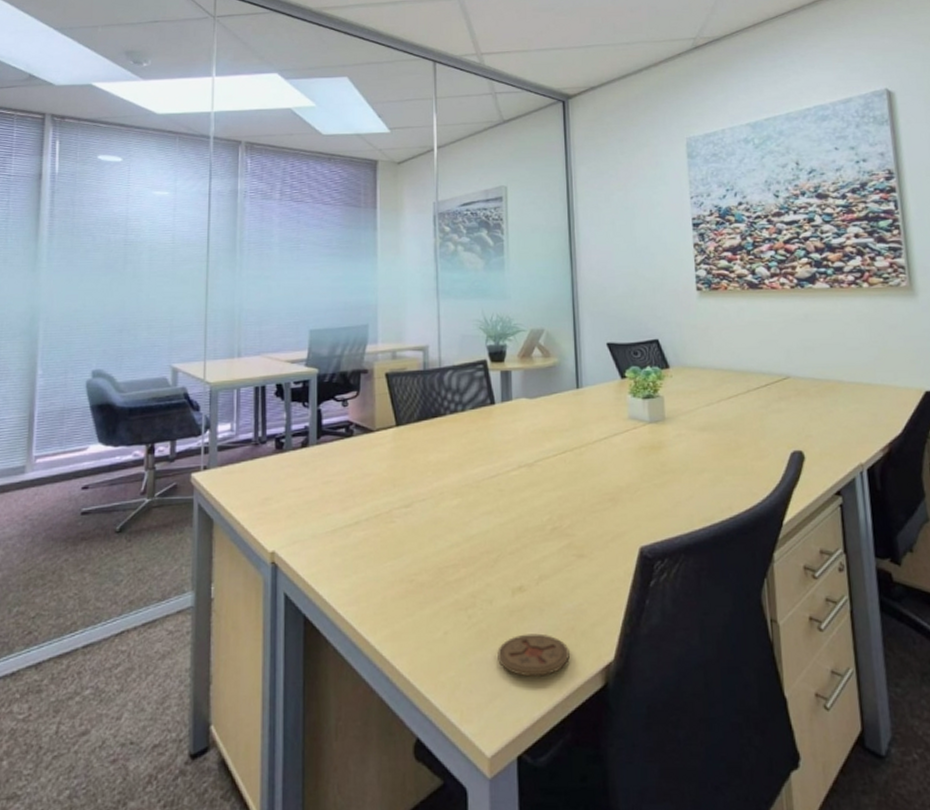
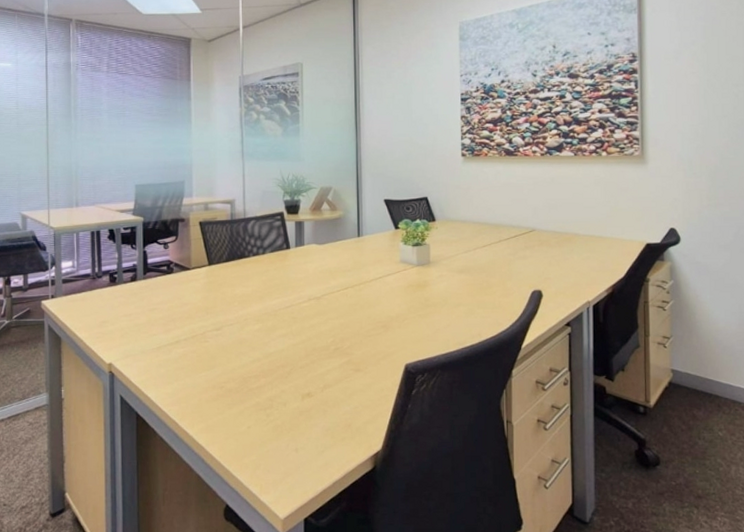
coaster: present [497,633,570,677] -> none [290,429,346,461]

